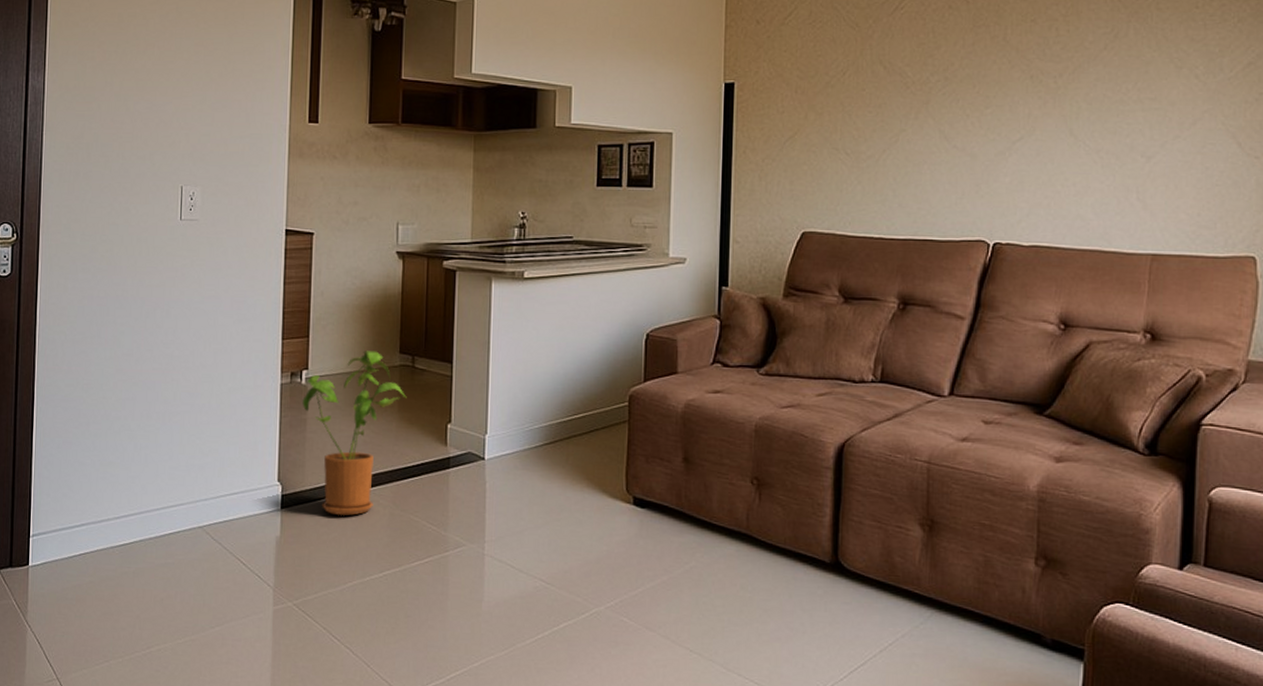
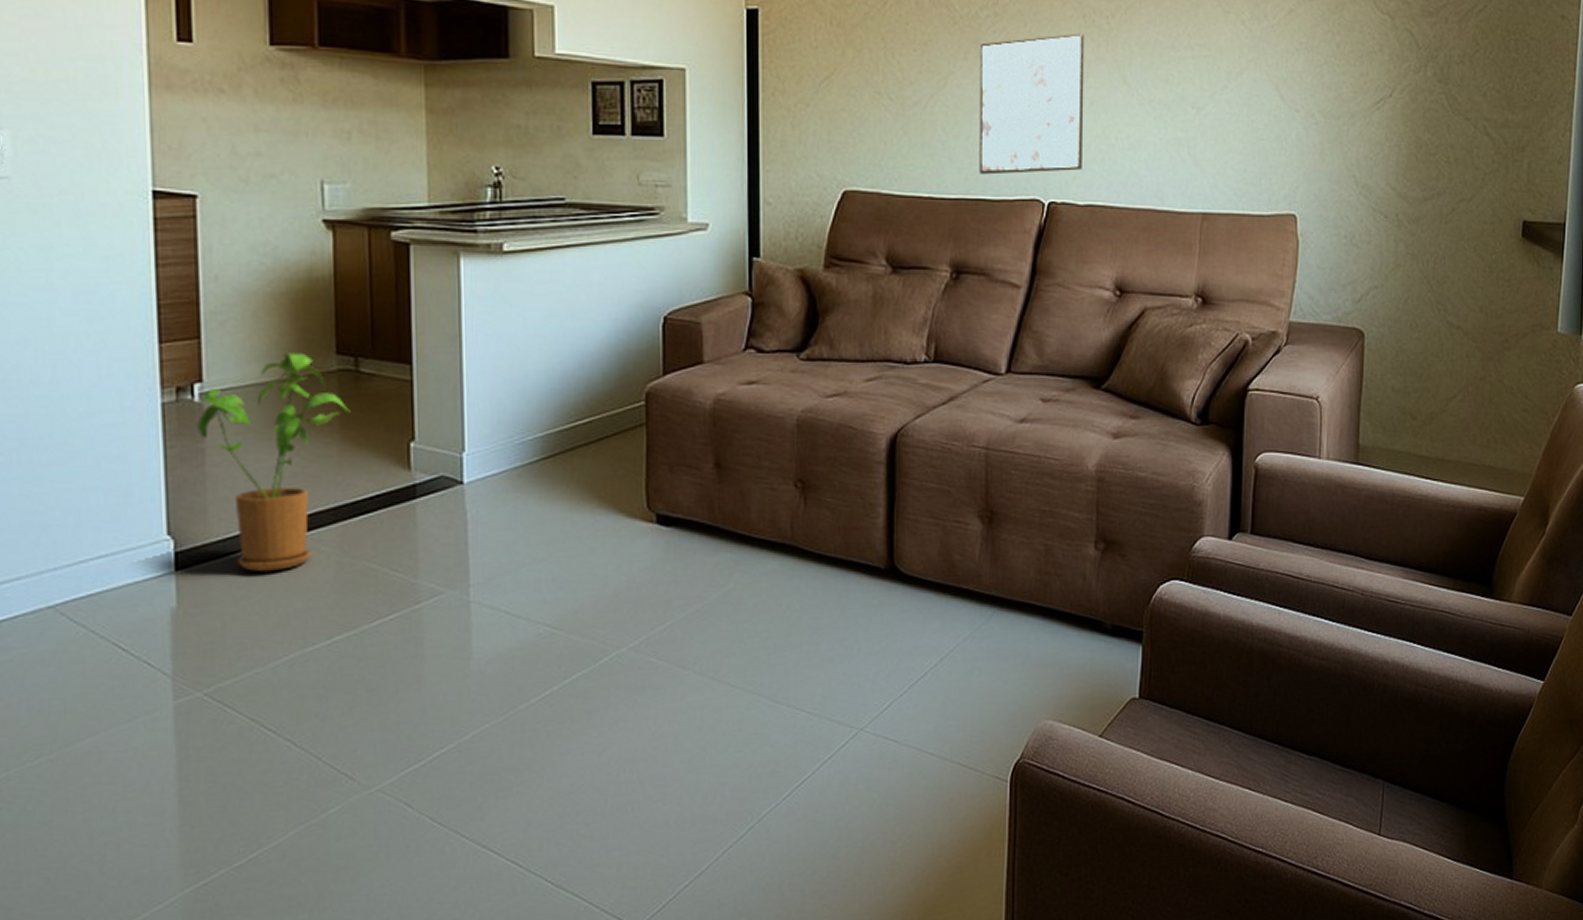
wall art: none [927,92,1032,218] -> present [979,33,1085,175]

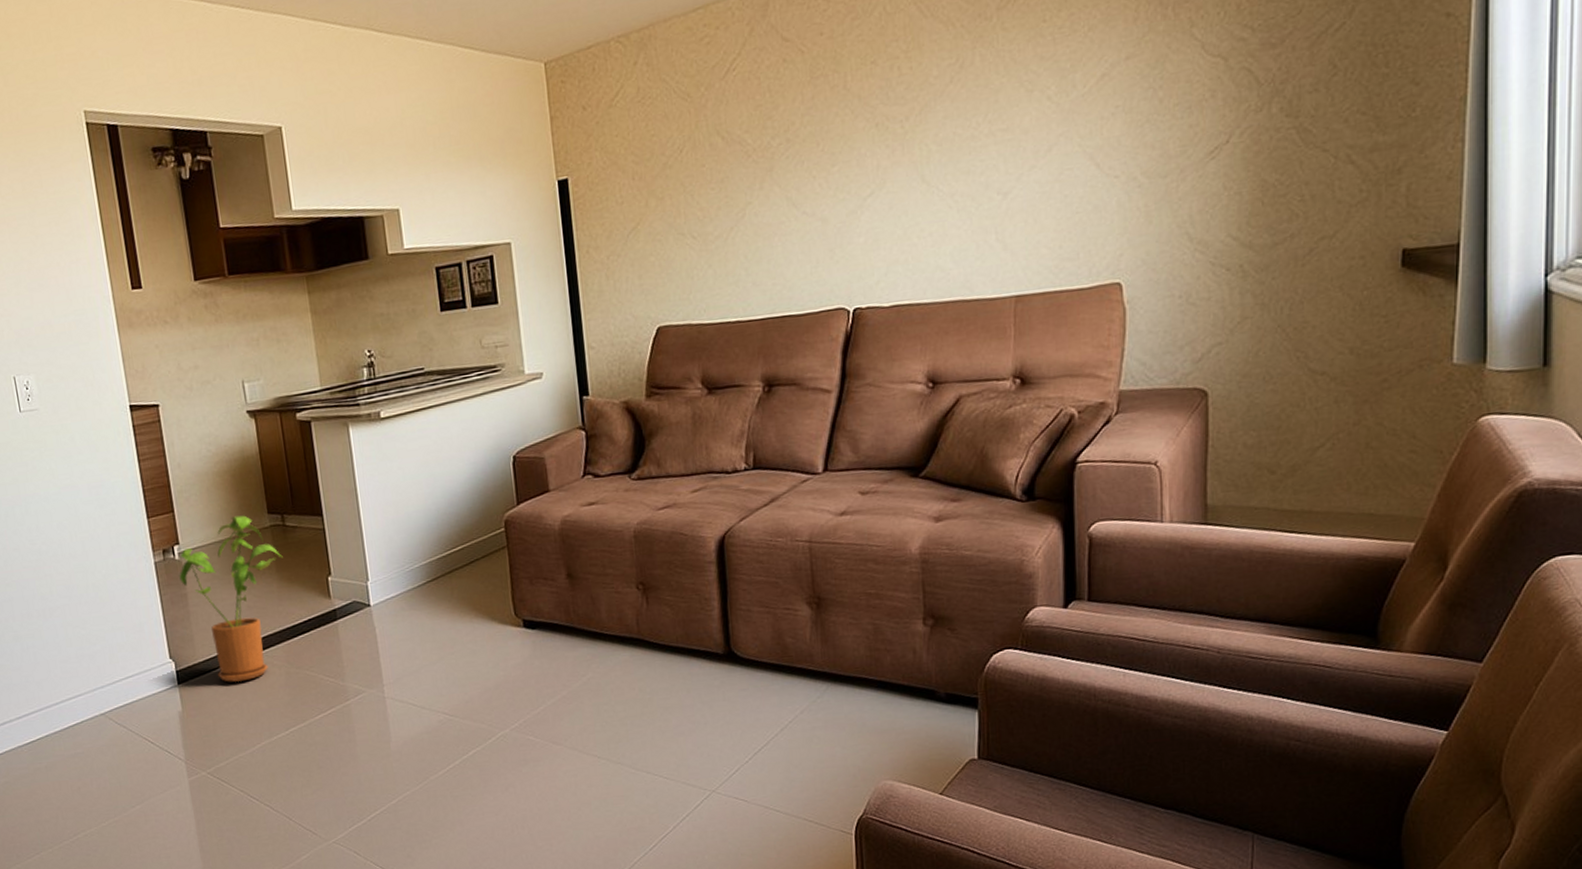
wall art: present [979,33,1085,175] -> none [774,142,885,293]

